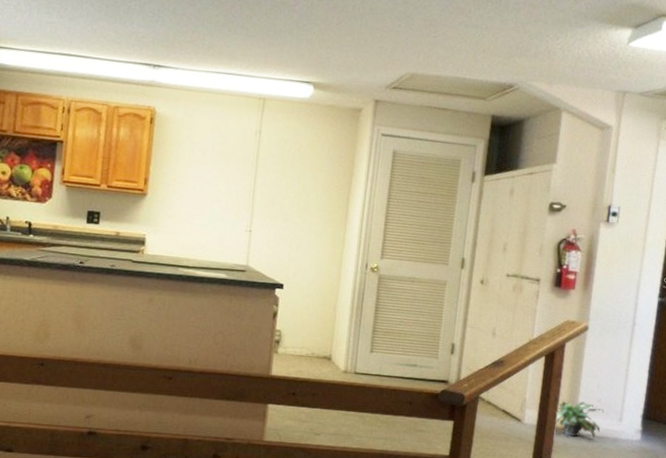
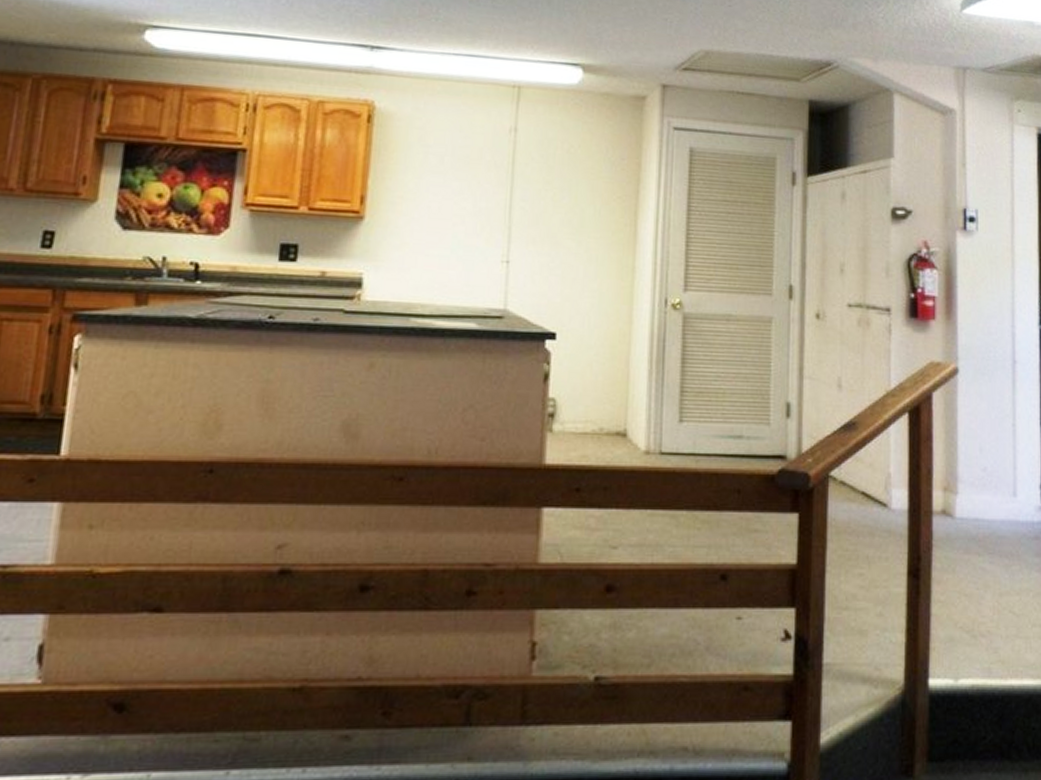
potted plant: present [554,401,604,439] -> none [931,472,992,525]

